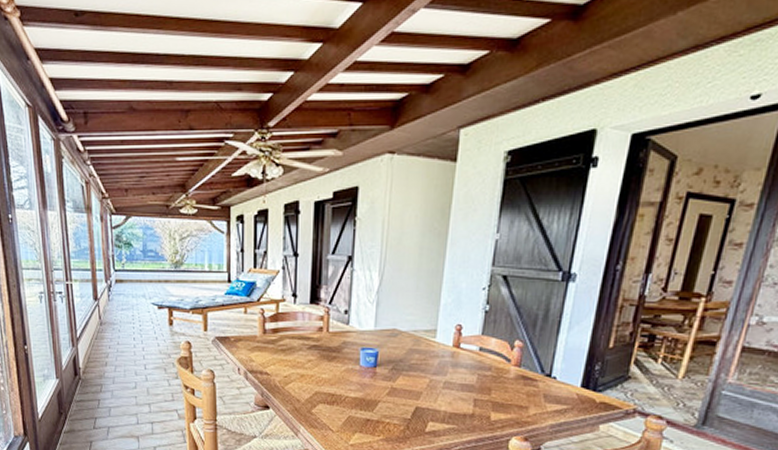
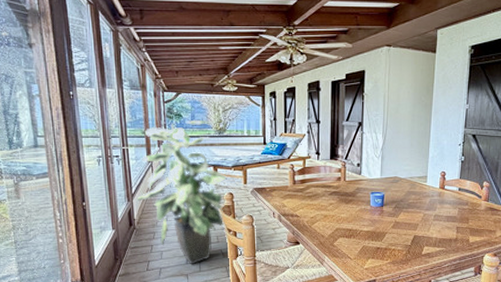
indoor plant: none [82,249,184,426] -> present [136,119,227,265]

